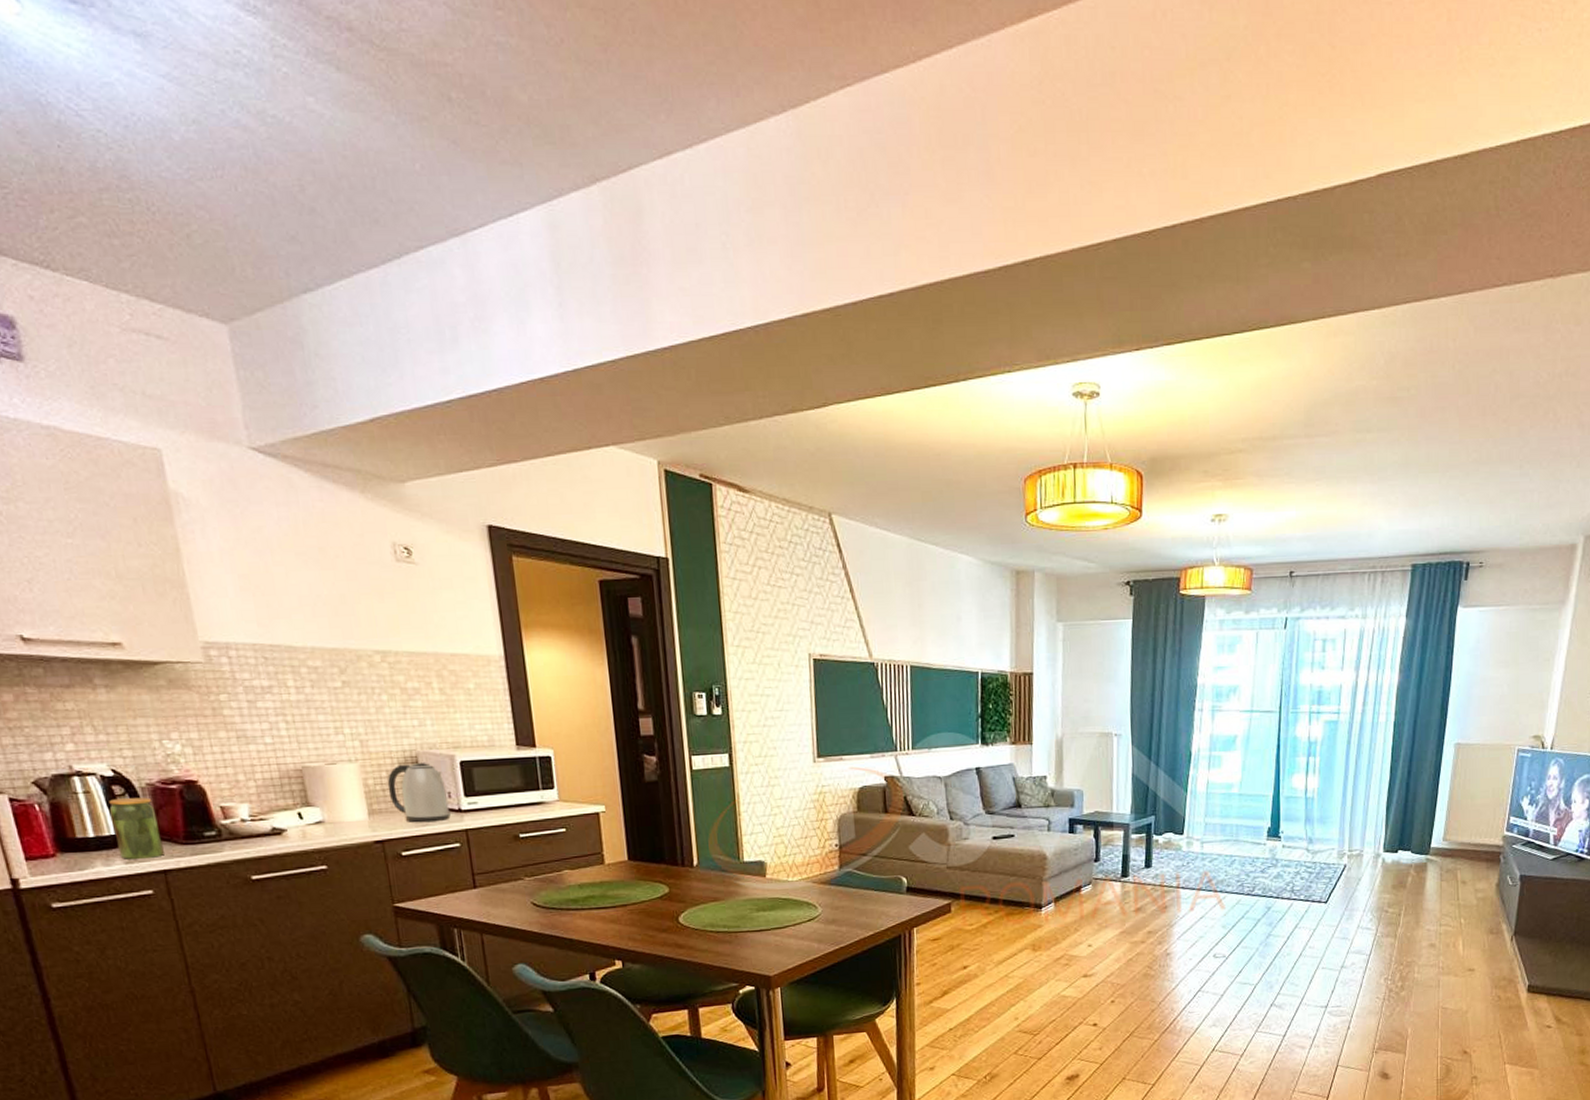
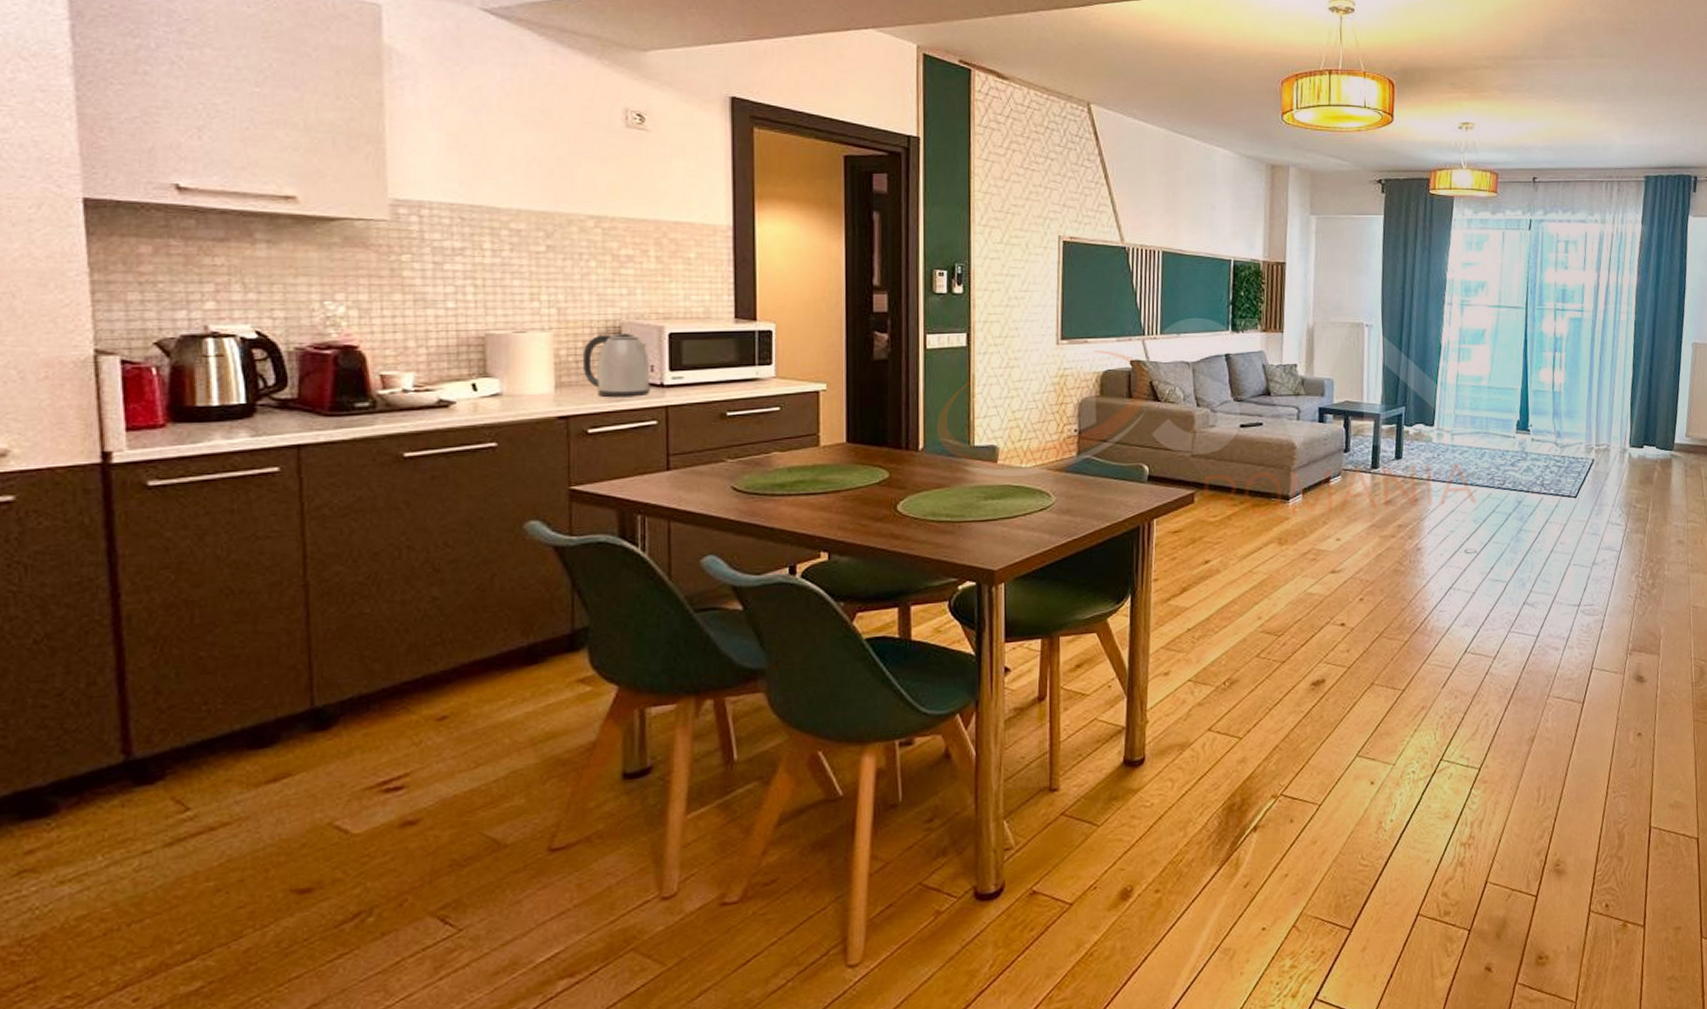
jar: present [109,797,164,859] -> none [243,363,302,432]

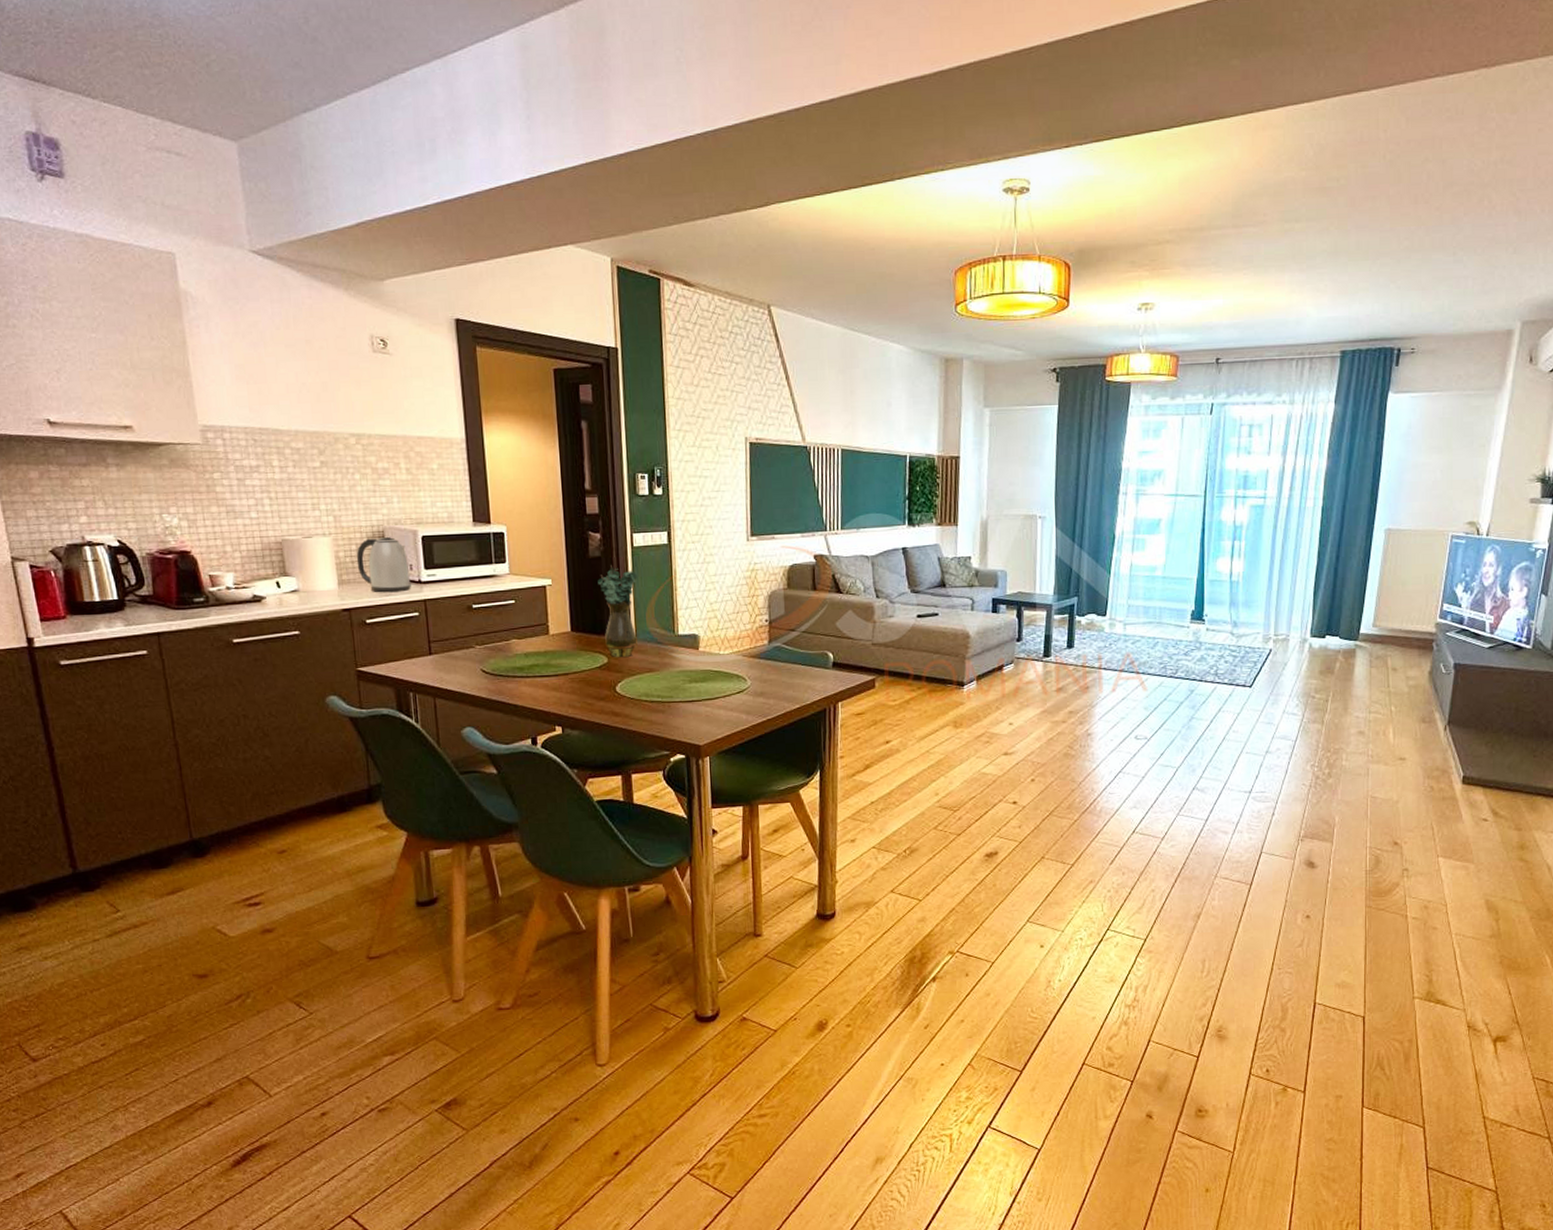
vase: none [882,369,930,472] -> present [597,565,638,657]

